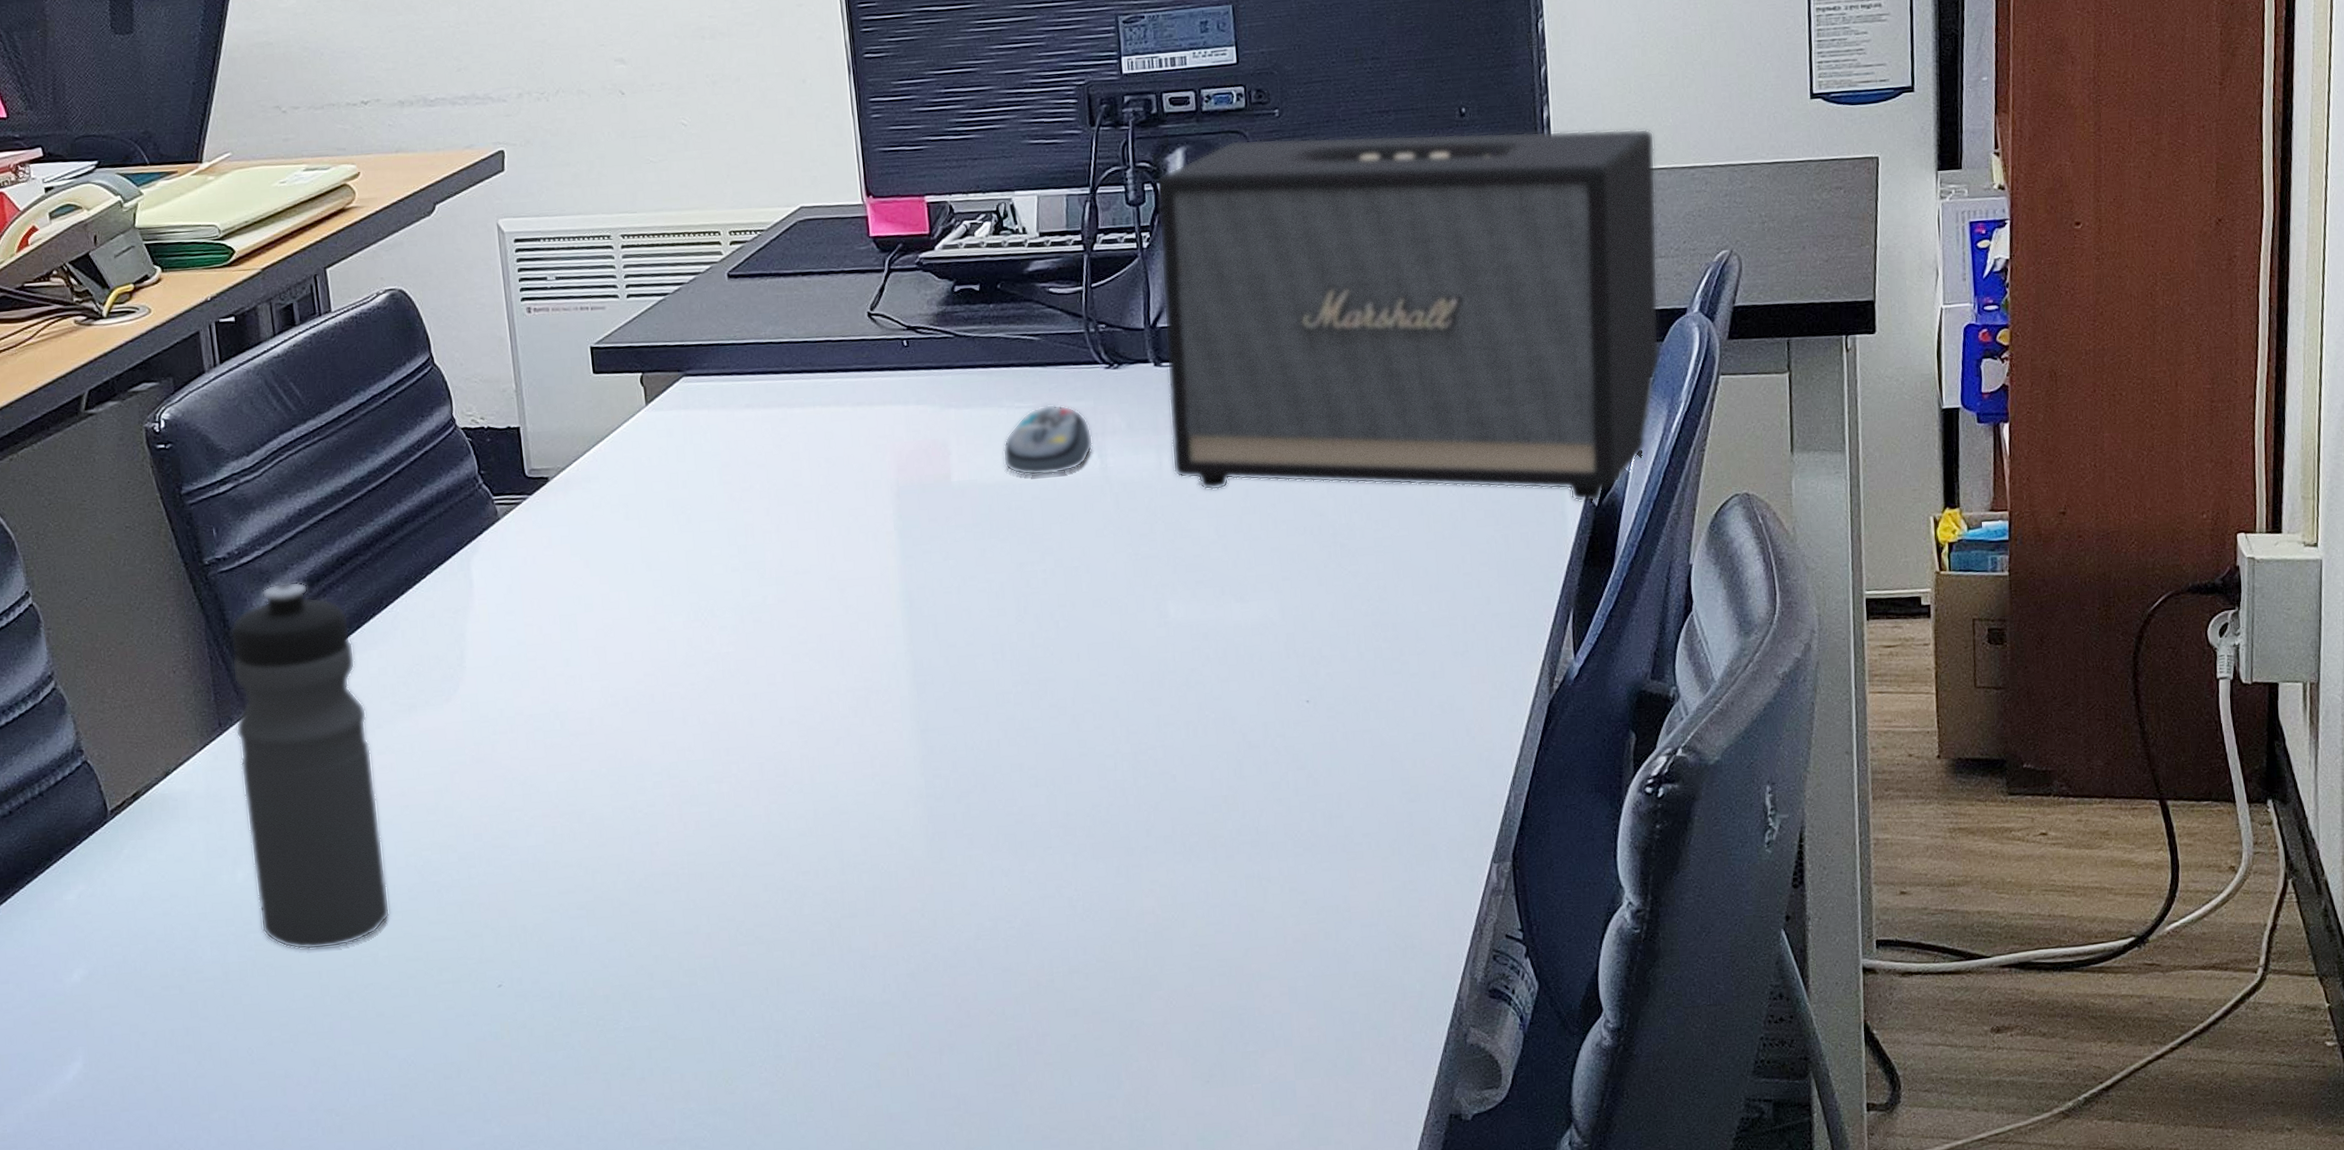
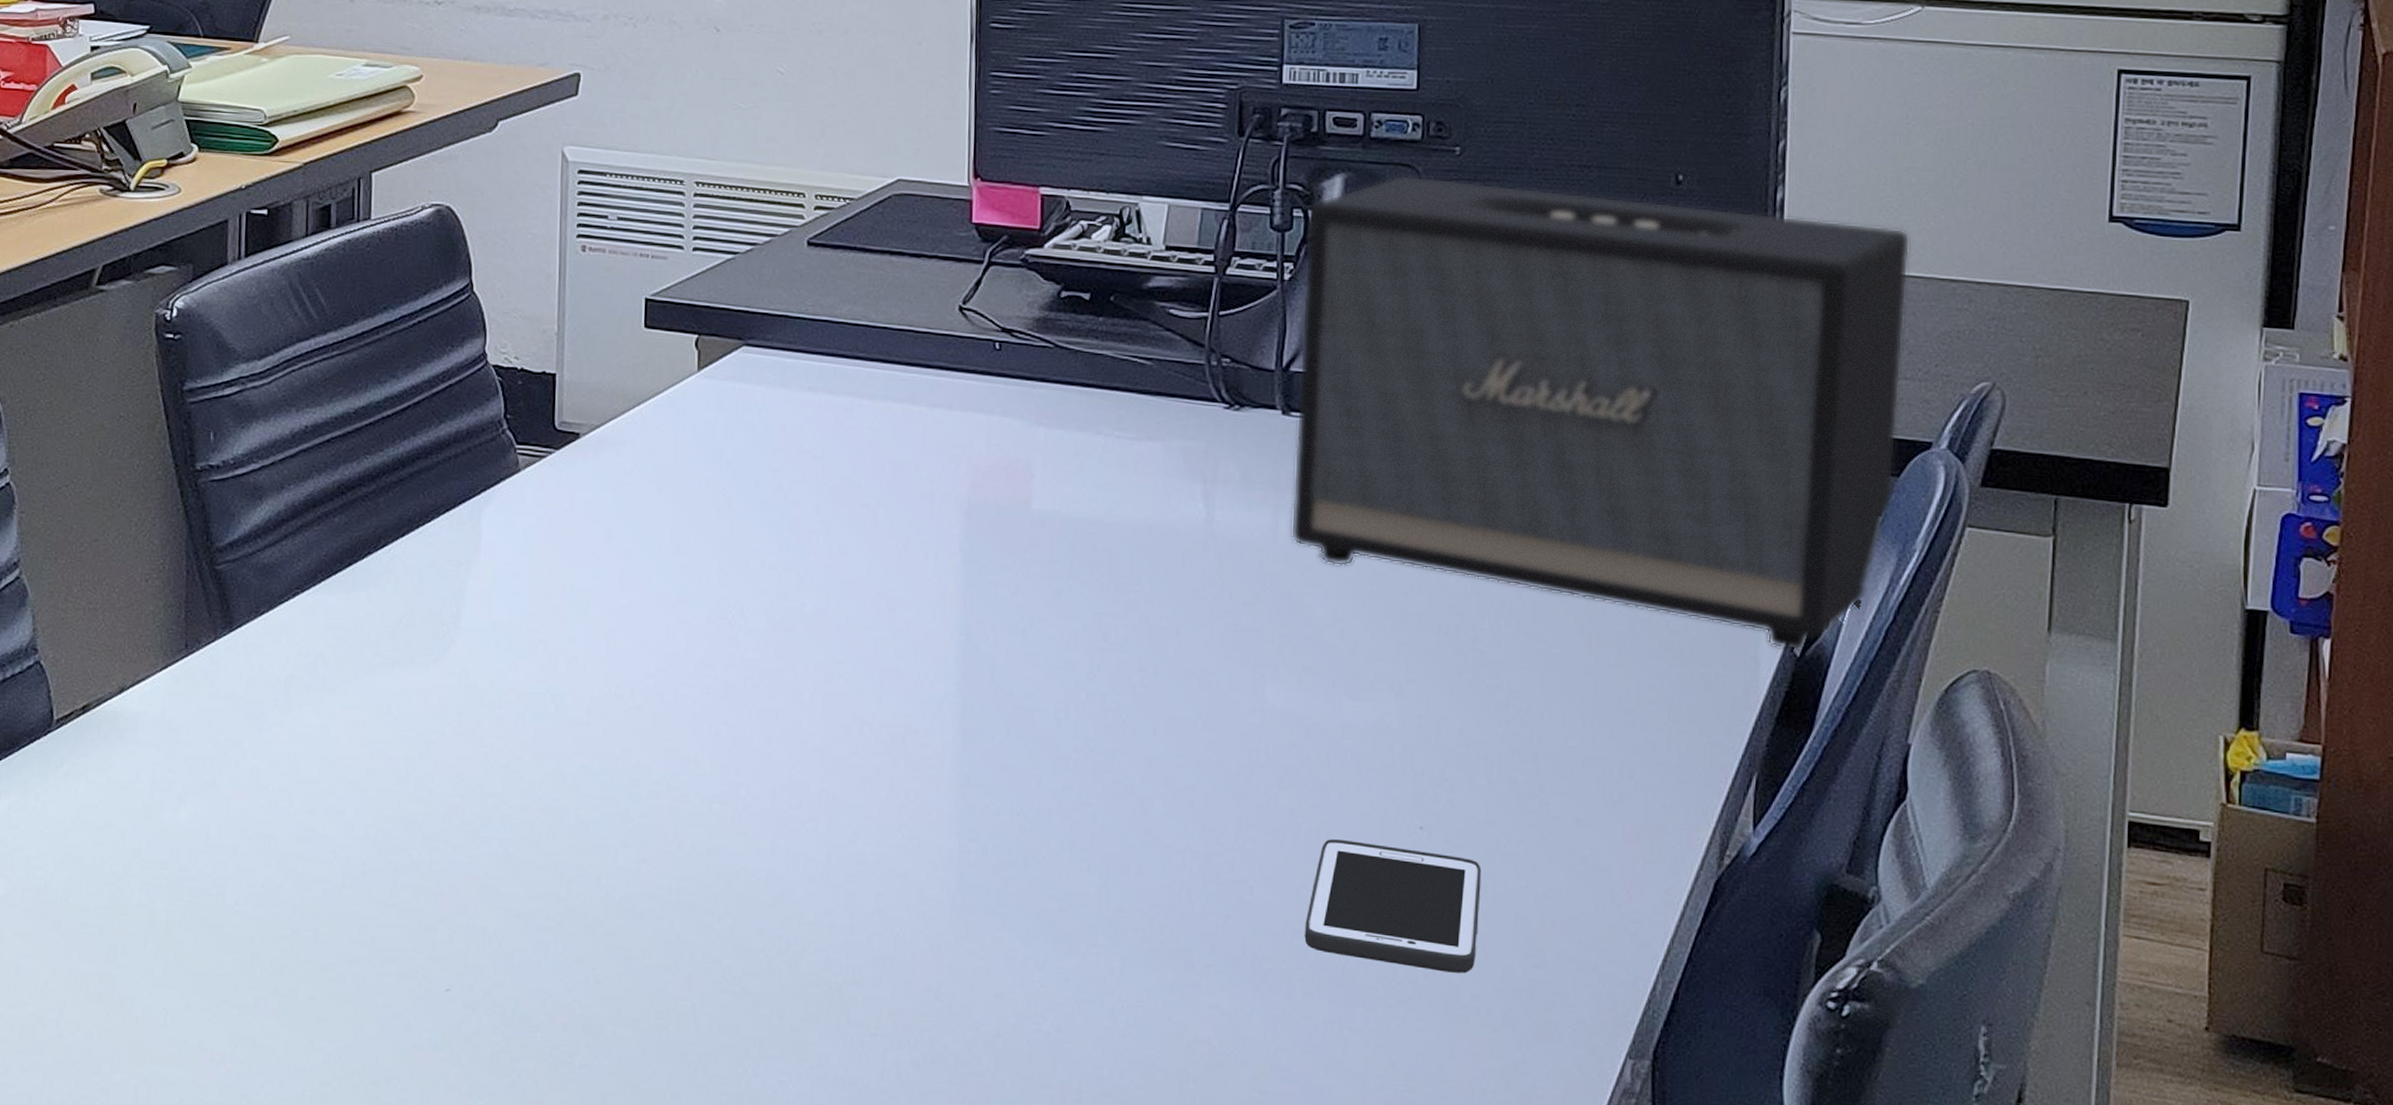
water bottle: present [230,581,390,950] -> none [197,502,346,914]
computer mouse: present [1002,404,1094,476] -> none [1093,438,1201,519]
cell phone: none [1221,720,1363,820] -> present [1304,838,1482,974]

